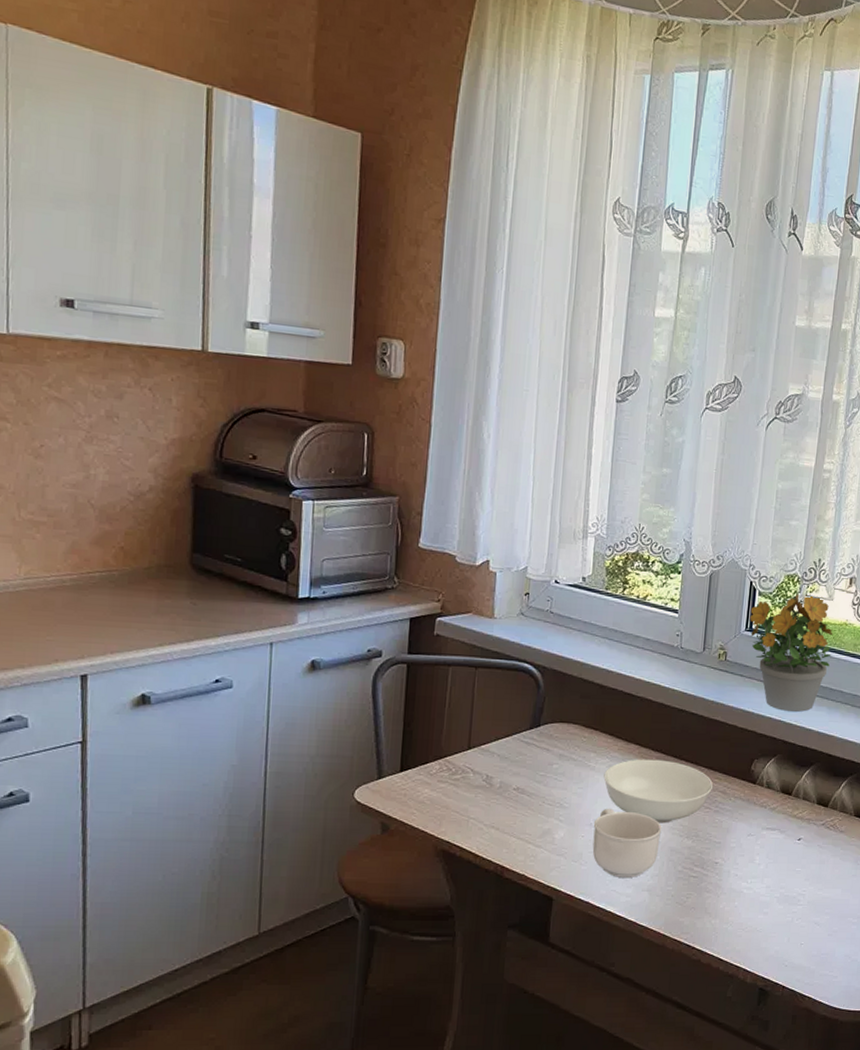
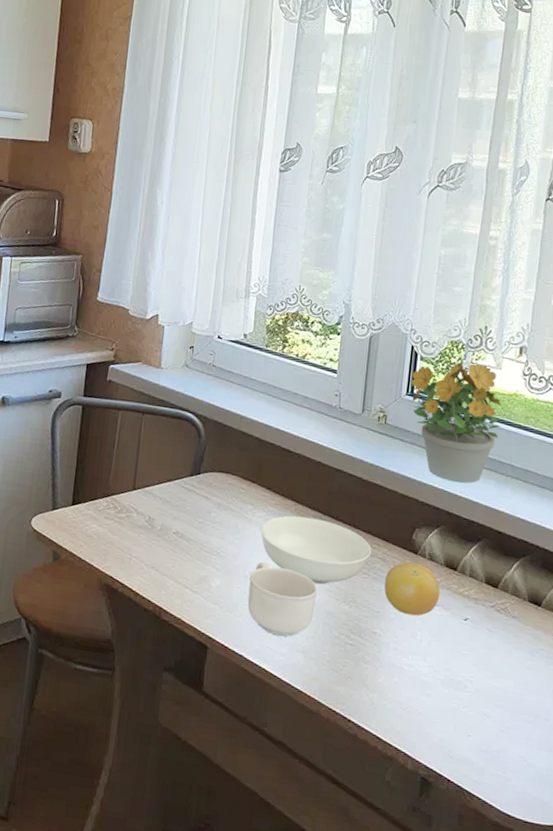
fruit: none [725,792,777,842] -> present [384,561,441,616]

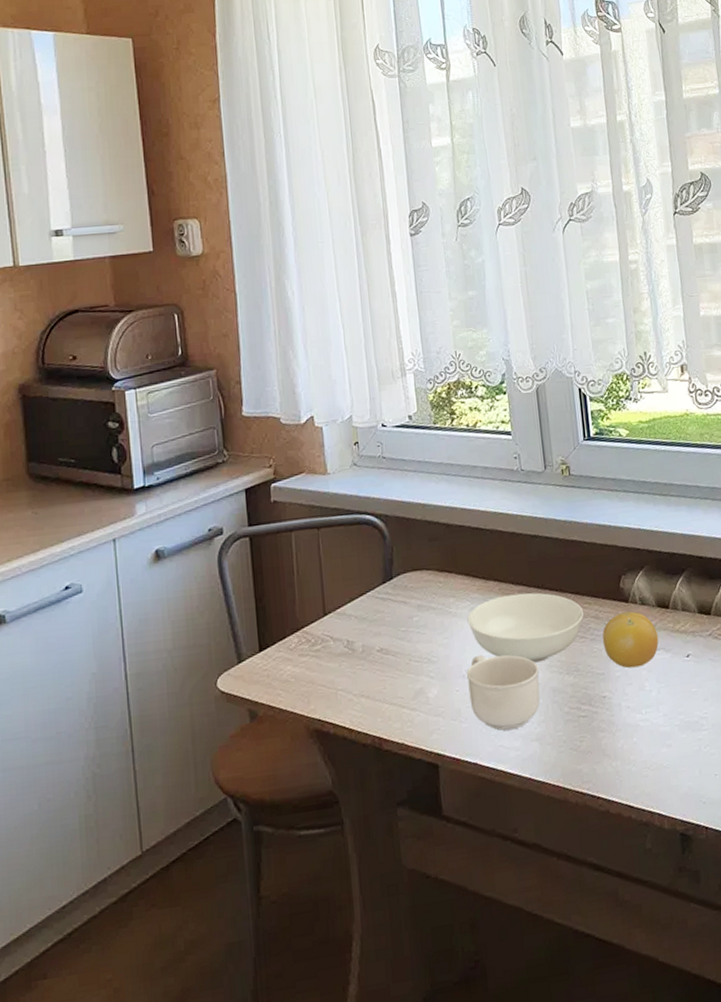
flowerpot: present [411,361,502,483] -> none [585,390,679,519]

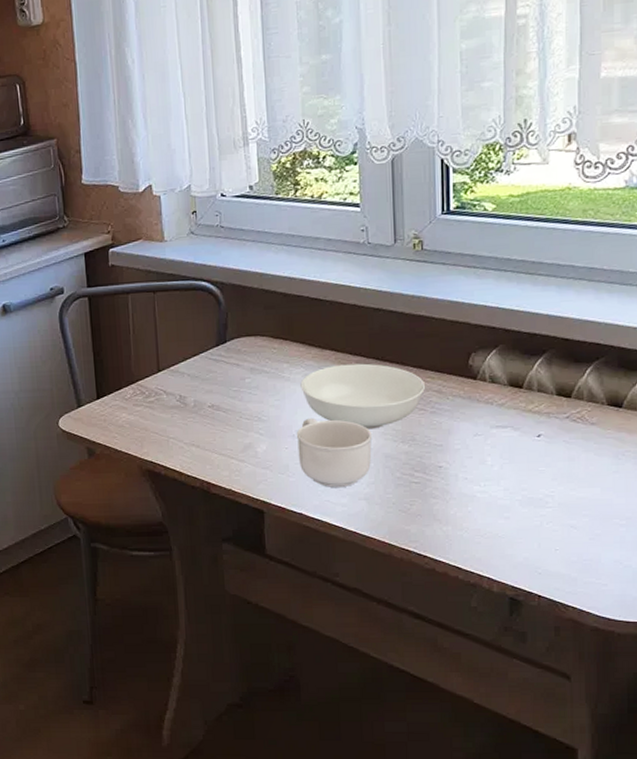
fruit: present [602,611,659,668] -> none [443,388,508,443]

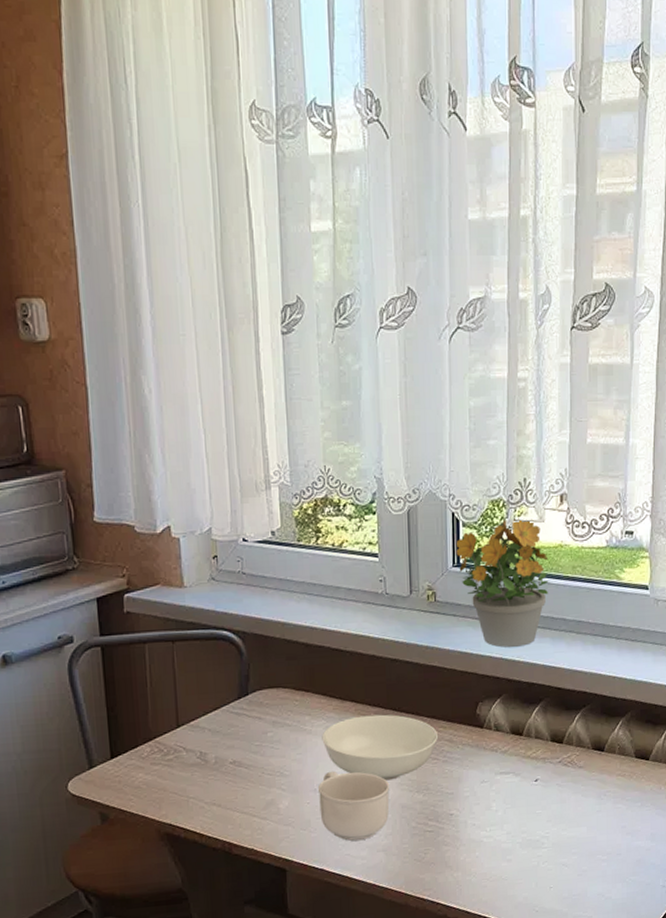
flowerpot: none [445,161,554,297] -> present [456,518,549,648]

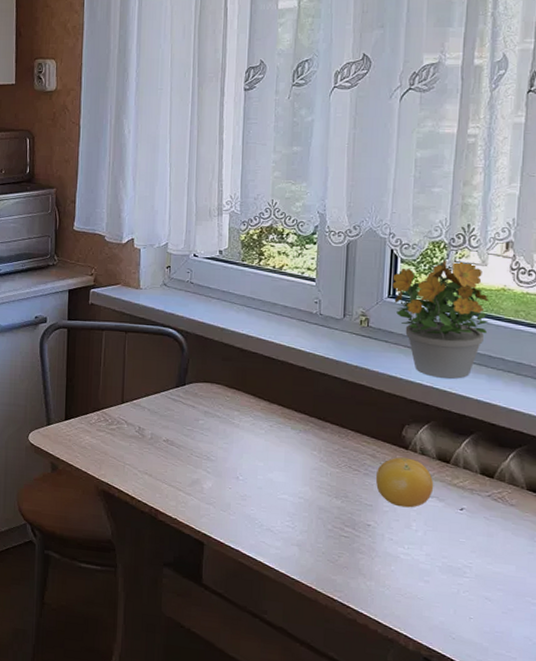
teacup: present [317,770,390,841] -> none [240,463,309,532]
bowl: present [322,714,439,781] -> none [248,419,362,482]
fruit: none [454,737,510,790] -> present [375,457,434,508]

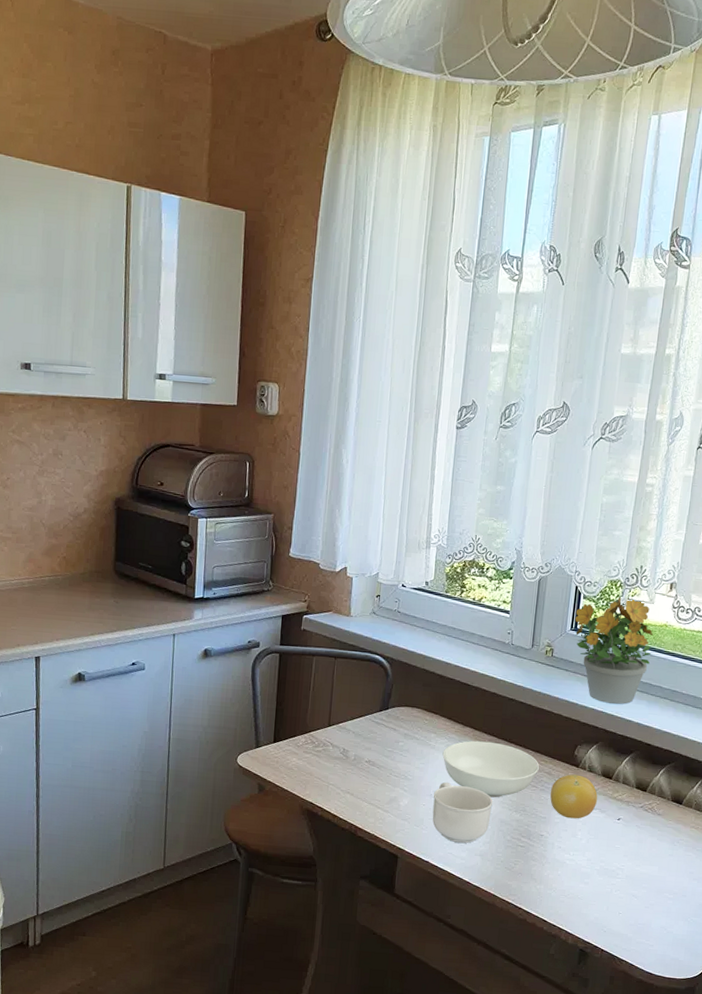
teacup: none [240,463,309,532] -> present [432,782,493,844]
bowl: none [248,419,362,482] -> present [442,740,540,798]

